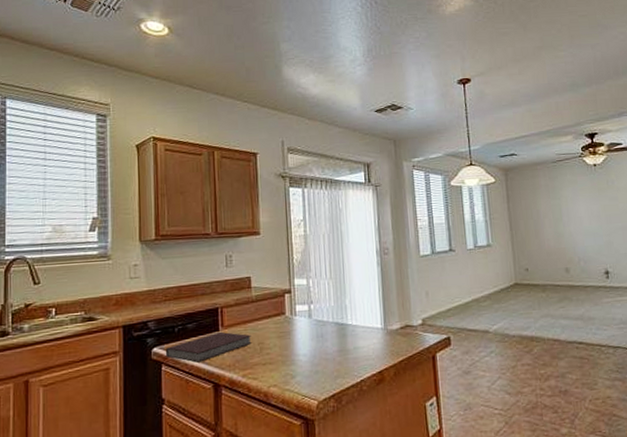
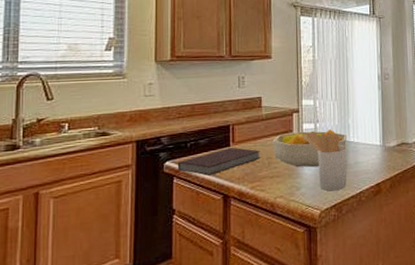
fruit bowl: none [264,310,345,353] -> present [272,128,347,167]
utensil holder: none [294,313,346,380] -> present [301,131,348,191]

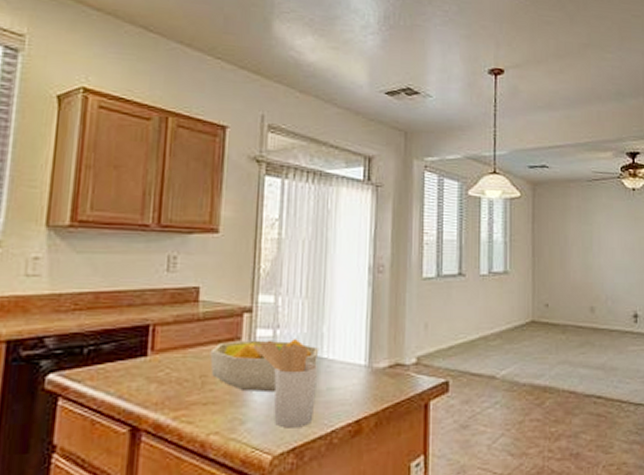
notebook: present [177,147,260,176] -> none [65,357,191,397]

